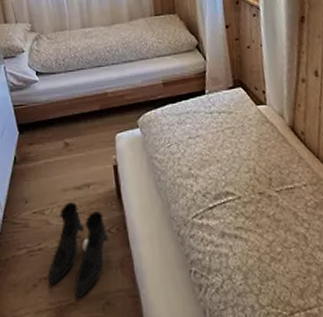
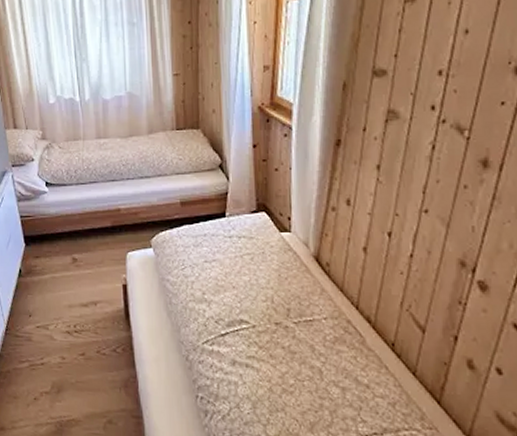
boots: present [48,202,109,298] -> none [49,319,114,415]

